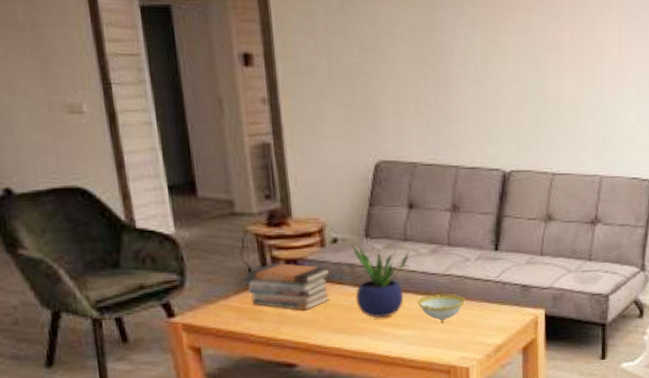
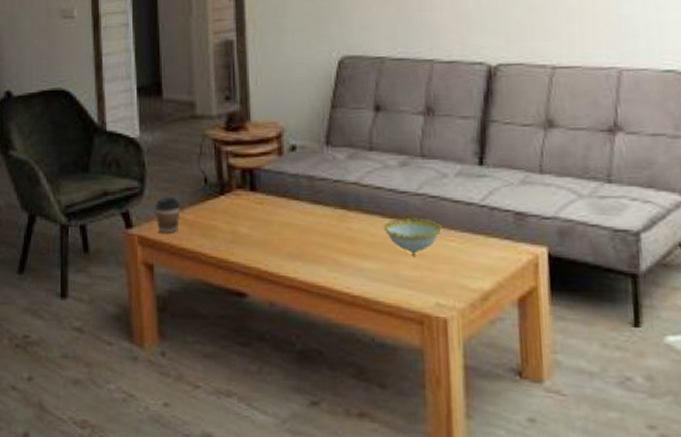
coffee cup: none [197,287,225,320] -> present [154,197,181,233]
book stack: present [246,262,331,311] -> none [202,172,288,230]
potted plant: present [352,244,410,319] -> none [311,152,375,245]

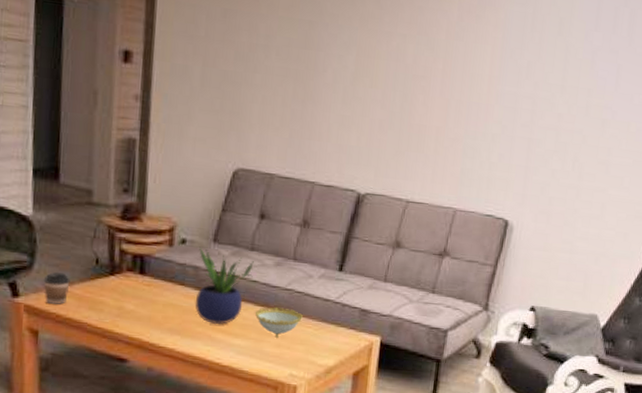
potted plant: none [311,152,375,245] -> present [195,246,254,325]

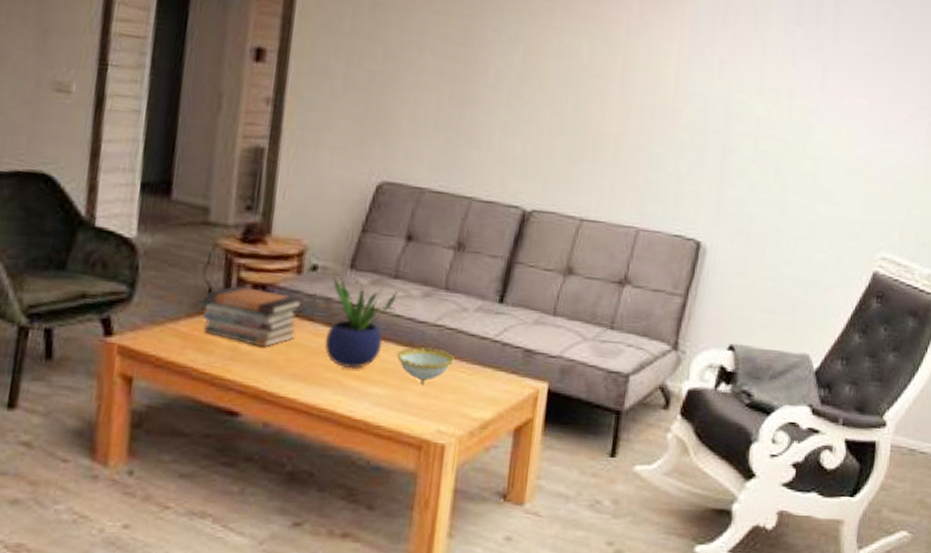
coffee cup: present [43,272,70,305] -> none [143,306,176,345]
book stack: none [93,255,176,307] -> present [203,285,304,348]

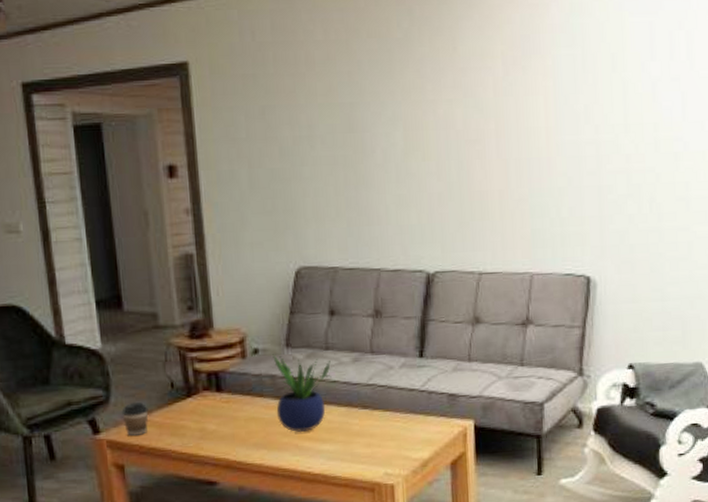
coffee cup: none [143,306,176,345] -> present [121,402,148,436]
book stack: present [203,285,304,348] -> none [168,375,252,425]
decorative bowl: present [396,346,454,385] -> none [339,404,389,437]

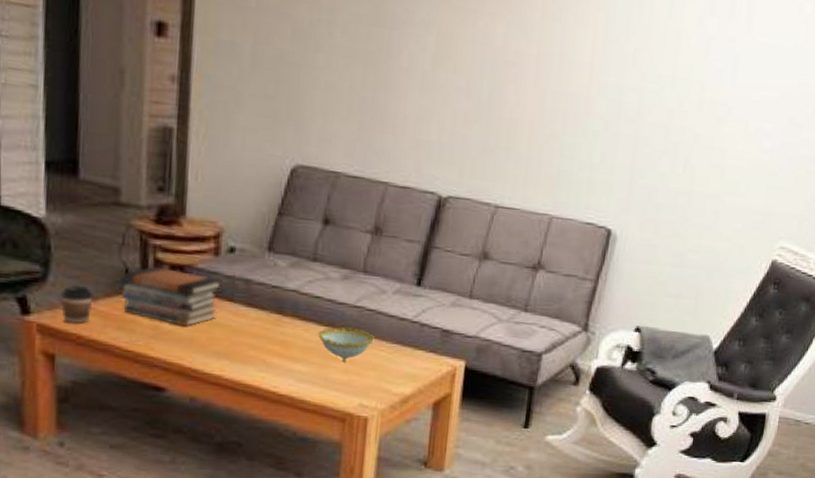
book stack: none [168,375,252,425] -> present [121,266,223,327]
potted plant: present [272,354,332,433] -> none [246,256,317,348]
decorative bowl: none [339,404,389,437] -> present [318,326,374,363]

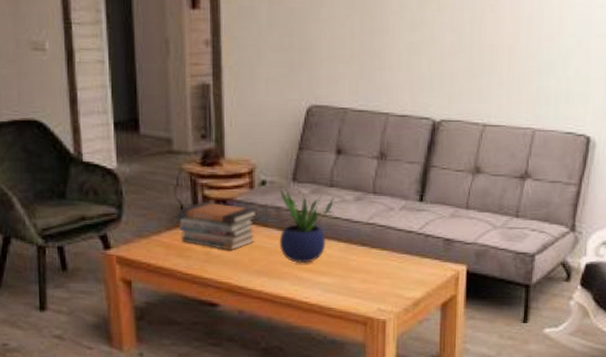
coffee cup: present [60,285,94,324] -> none [132,223,158,254]
potted plant: none [246,256,317,348] -> present [279,187,334,264]
decorative bowl: present [318,326,374,363] -> none [338,242,386,273]

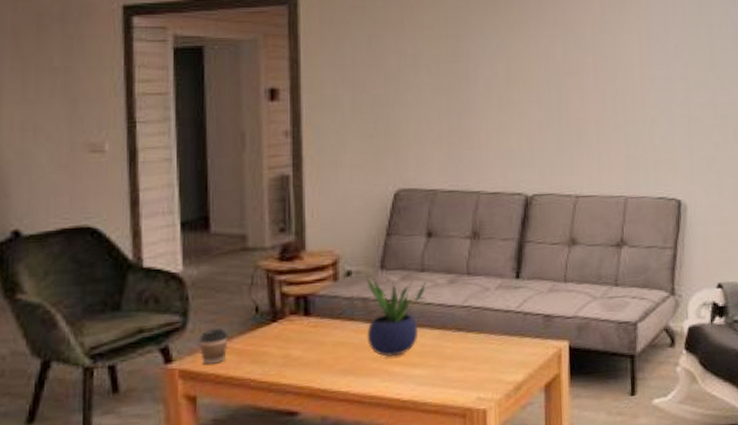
coffee cup: none [132,223,158,254] -> present [198,328,229,364]
book stack: present [178,201,258,251] -> none [252,299,343,351]

